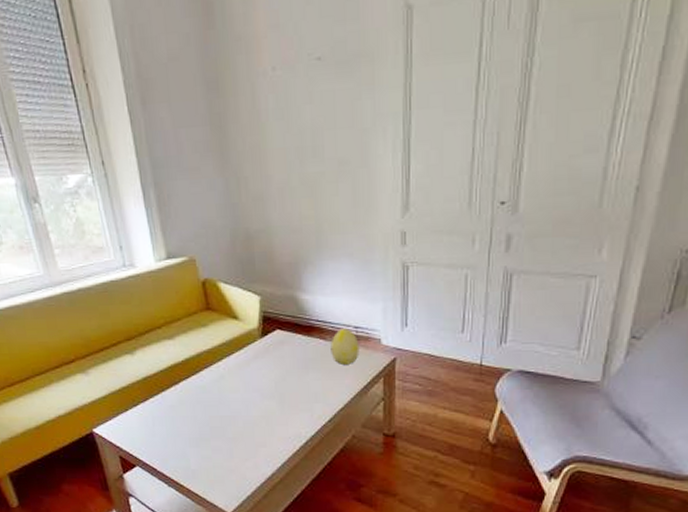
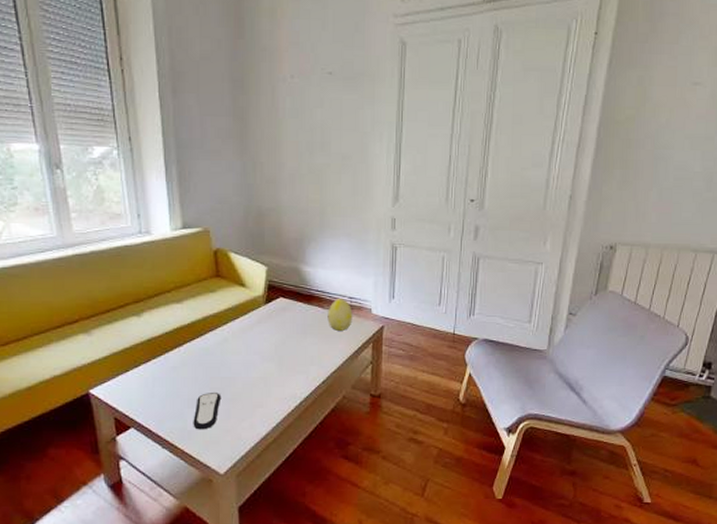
remote control: none [196,432,223,469] -> present [193,393,222,430]

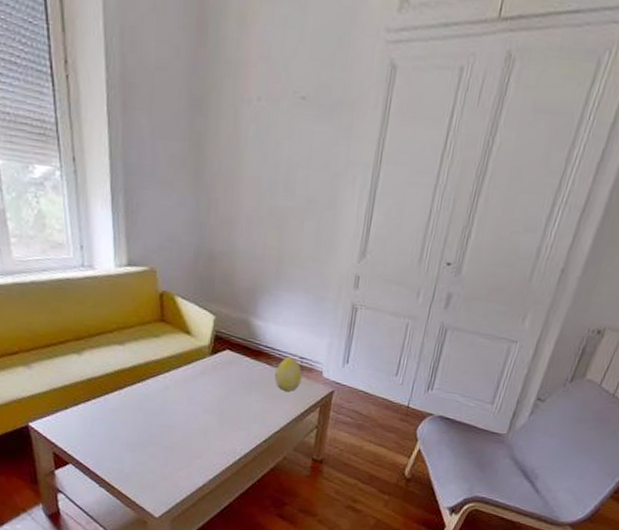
remote control: present [193,393,222,430] -> none [130,438,160,474]

